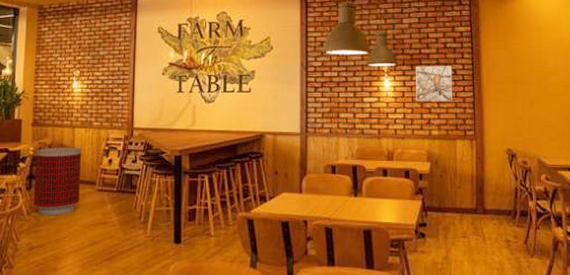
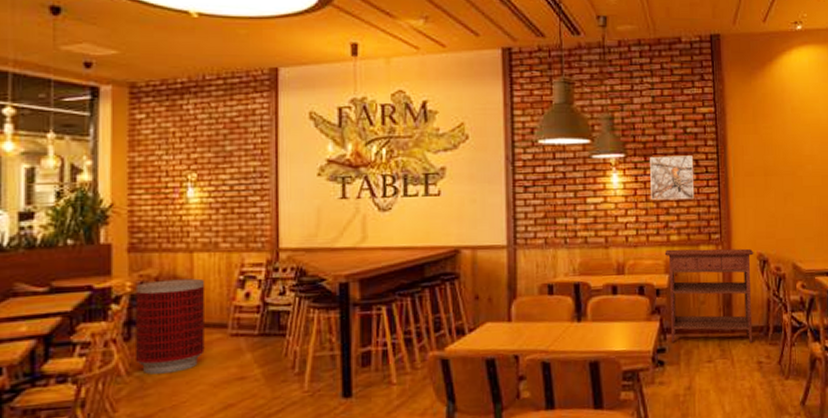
console table: none [427,142,504,224] -> present [664,248,754,344]

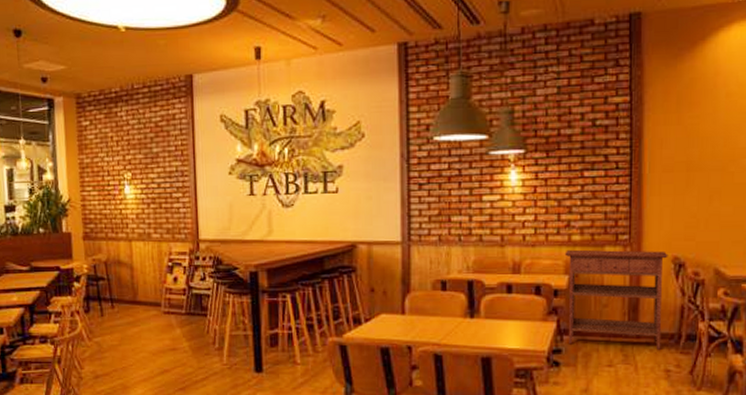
trash can: present [135,278,206,375] -> none [90,263,144,341]
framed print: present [650,155,695,200] -> none [552,150,602,198]

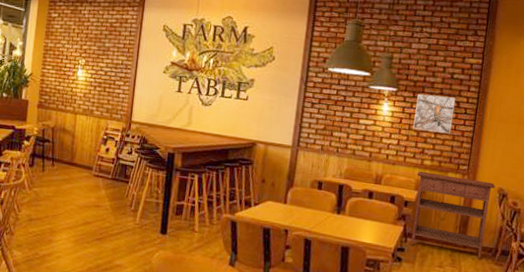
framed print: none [552,150,602,198] -> present [413,93,455,134]

